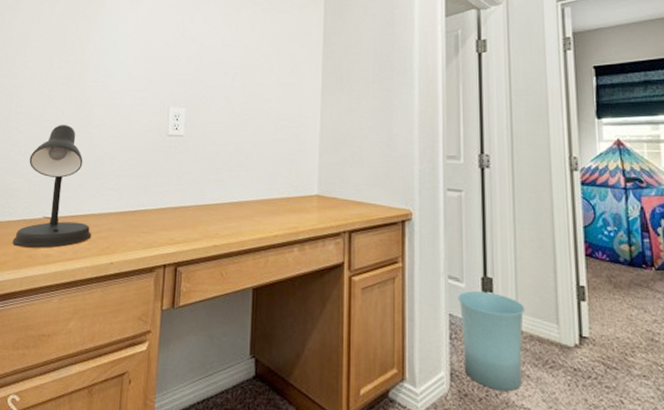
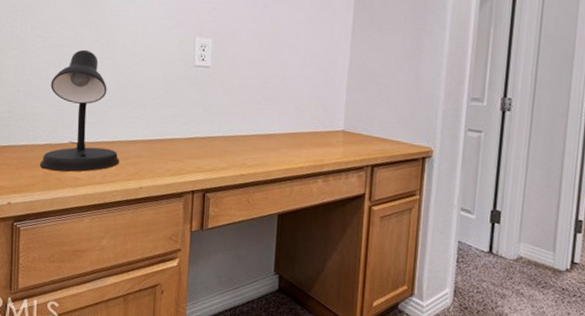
waste bin: present [458,291,525,392] -> none [466,222,527,306]

